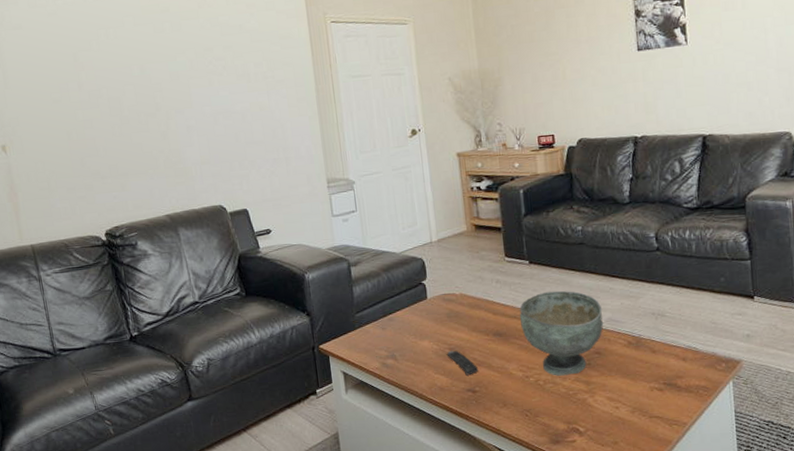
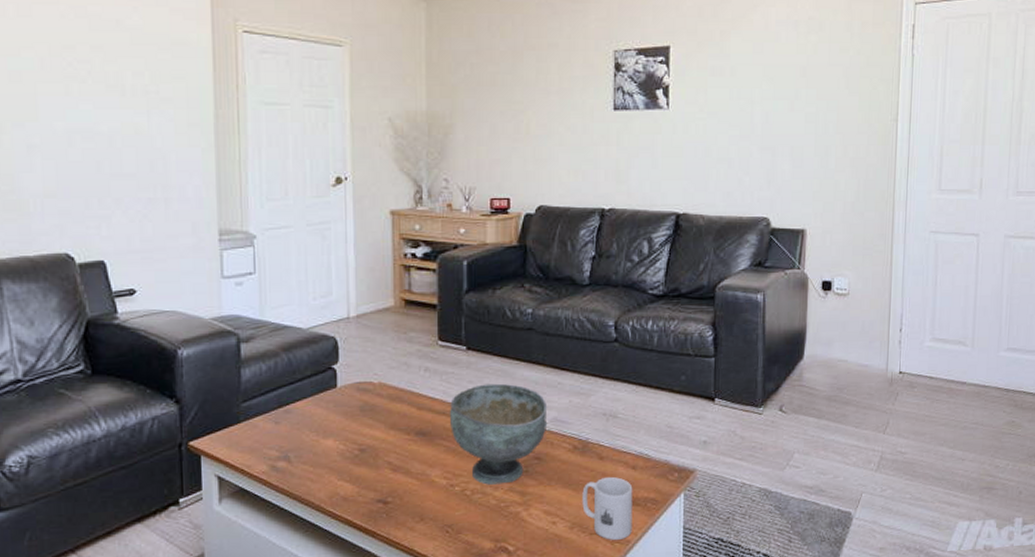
remote control: present [446,350,479,376] -> none [355,451,394,483]
mug: none [639,367,688,423] -> present [582,476,633,540]

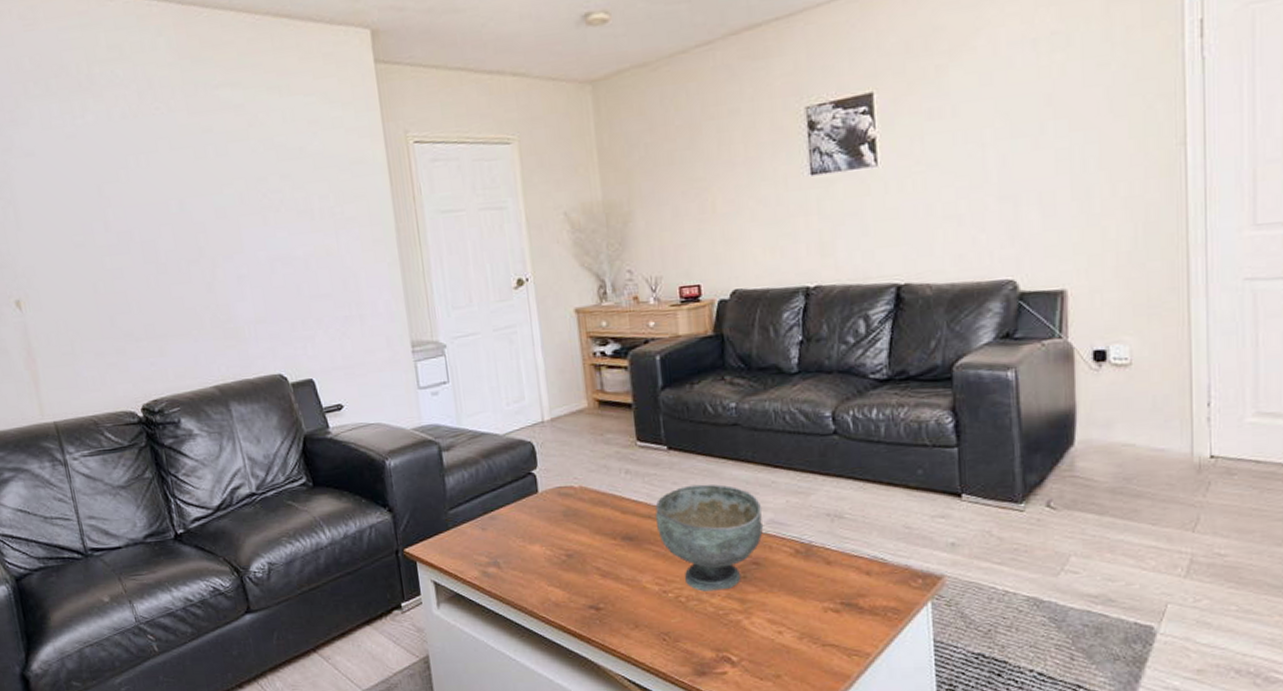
mug: present [582,476,633,540] -> none [809,583,872,653]

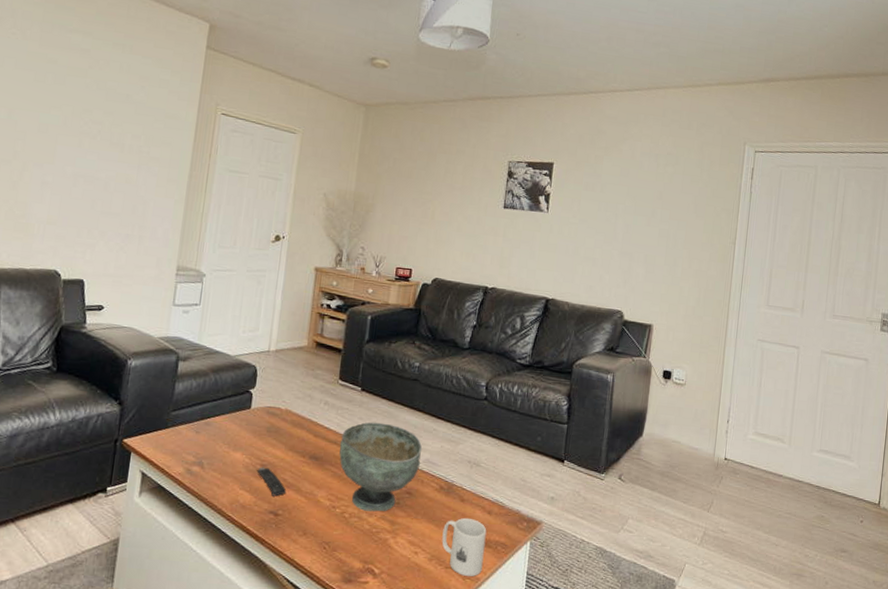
remote control: none [562,557,604,589] -> present [256,467,287,497]
mug: none [809,583,872,653] -> present [442,517,487,576]

